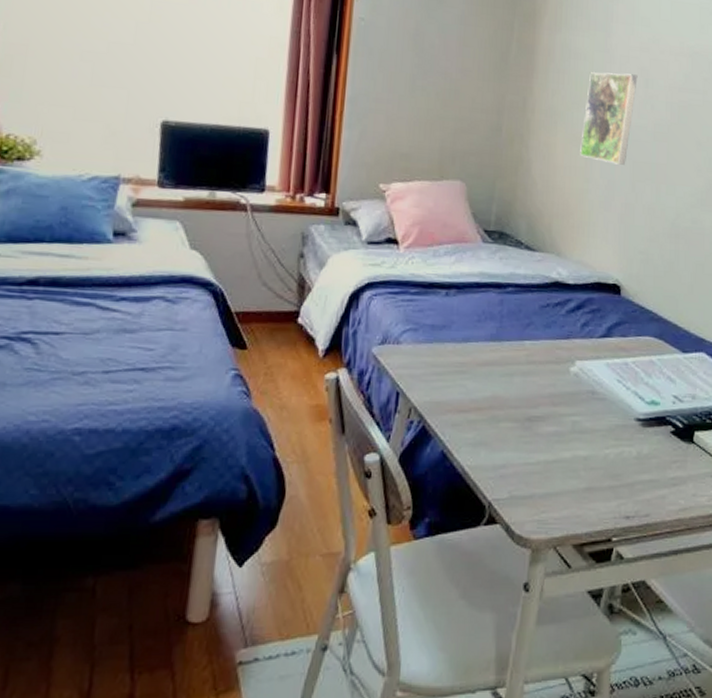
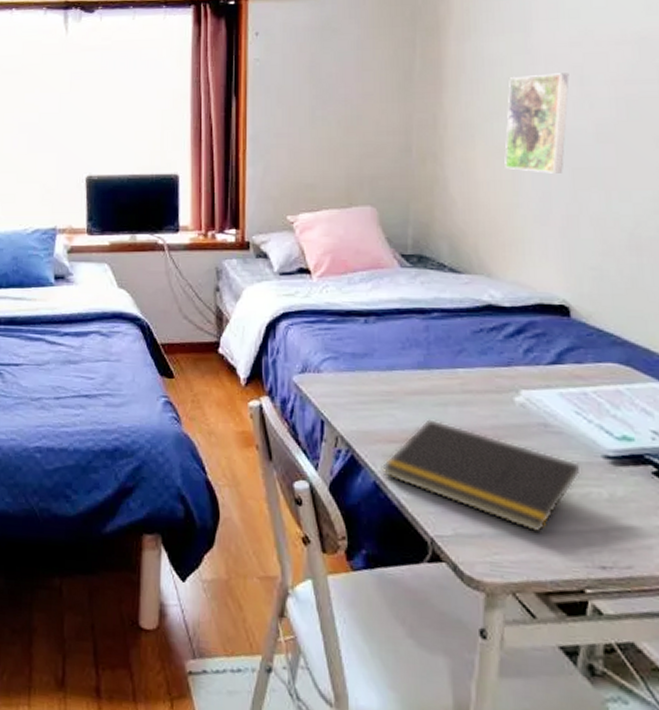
notepad: none [450,389,617,490] -> present [382,419,581,533]

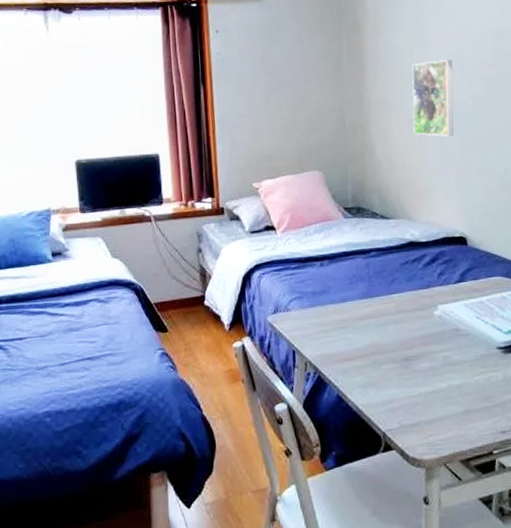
notepad: present [382,419,581,533] -> none [342,337,483,414]

